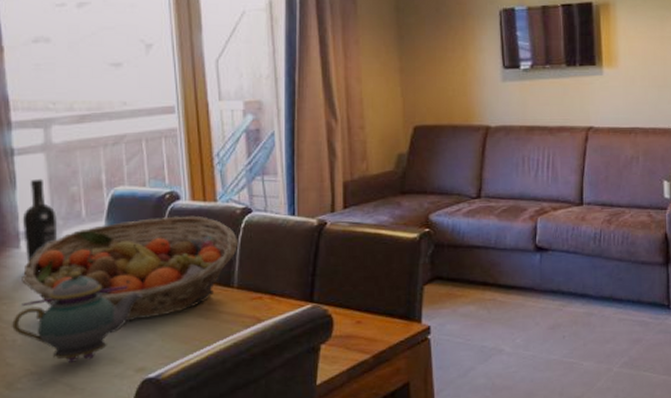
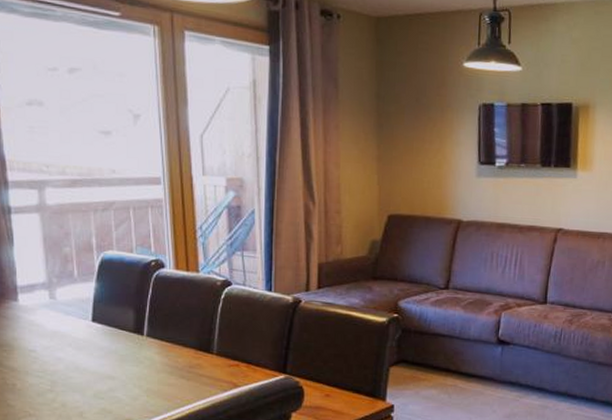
teapot: present [12,270,143,364] -> none [12,326,130,410]
wine bottle: present [22,178,58,273] -> none [19,237,52,325]
fruit basket: present [22,215,237,322] -> none [20,283,217,377]

